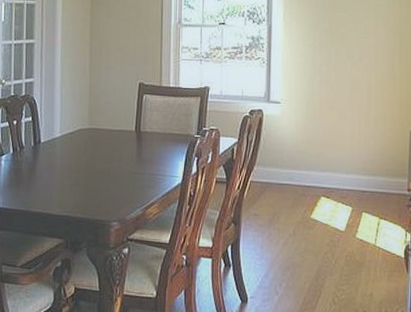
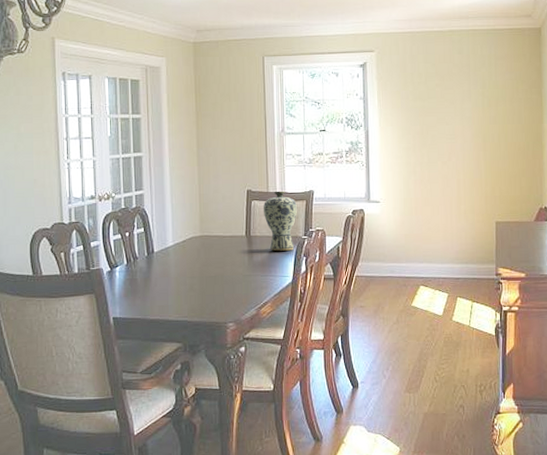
vase: none [155,85,191,150] -> present [264,191,297,251]

